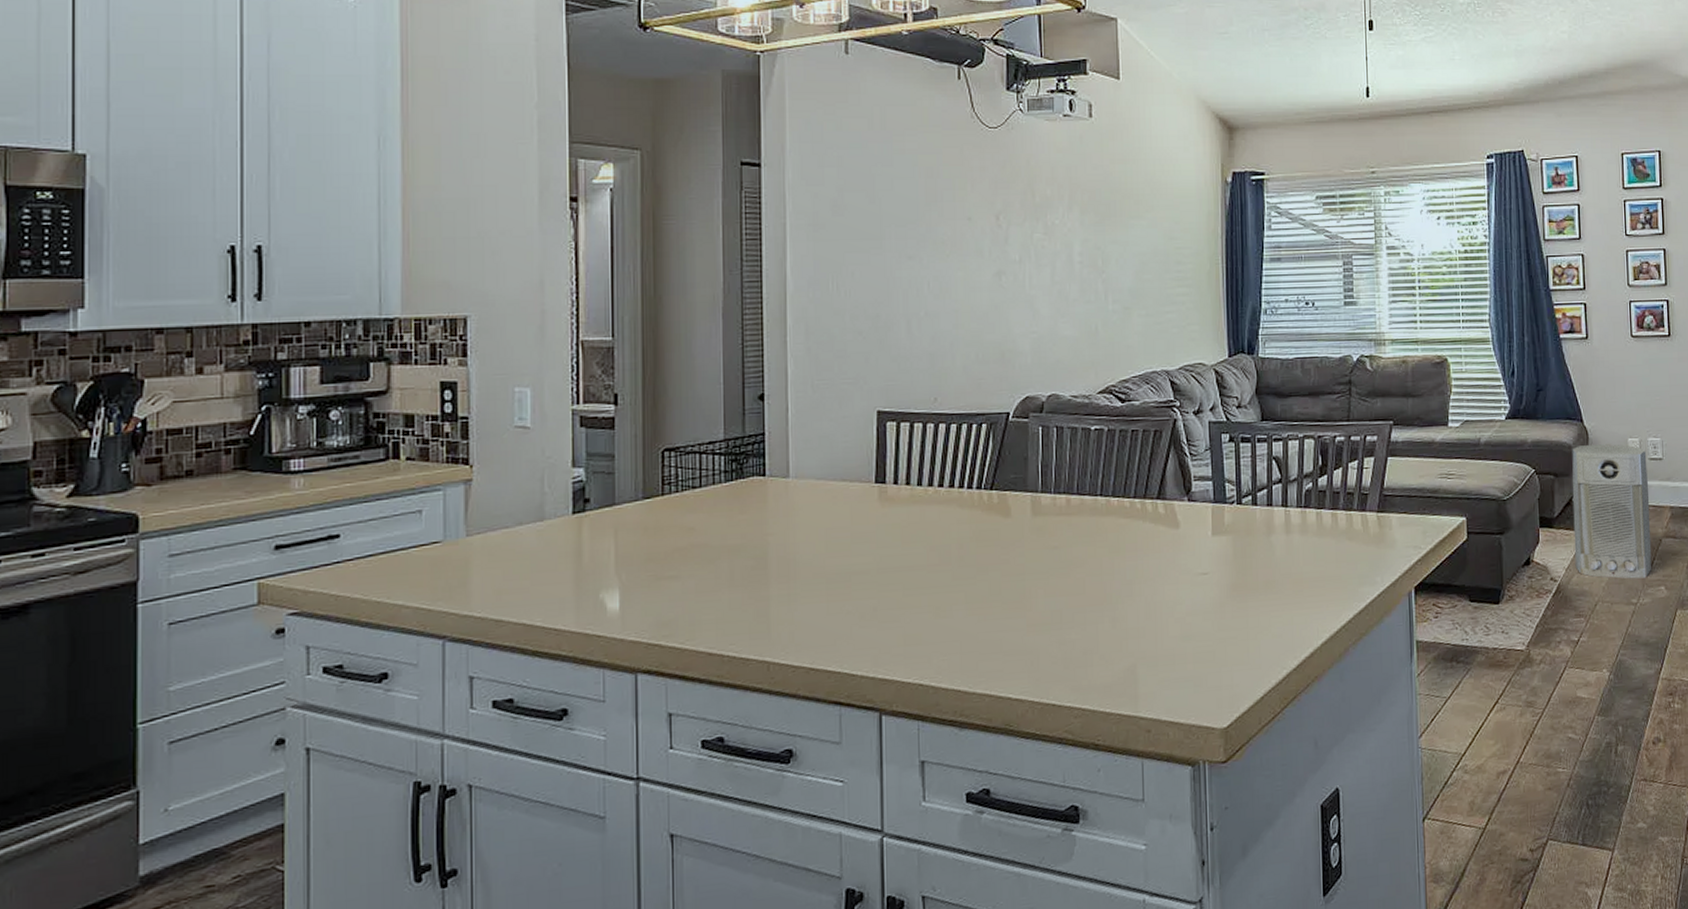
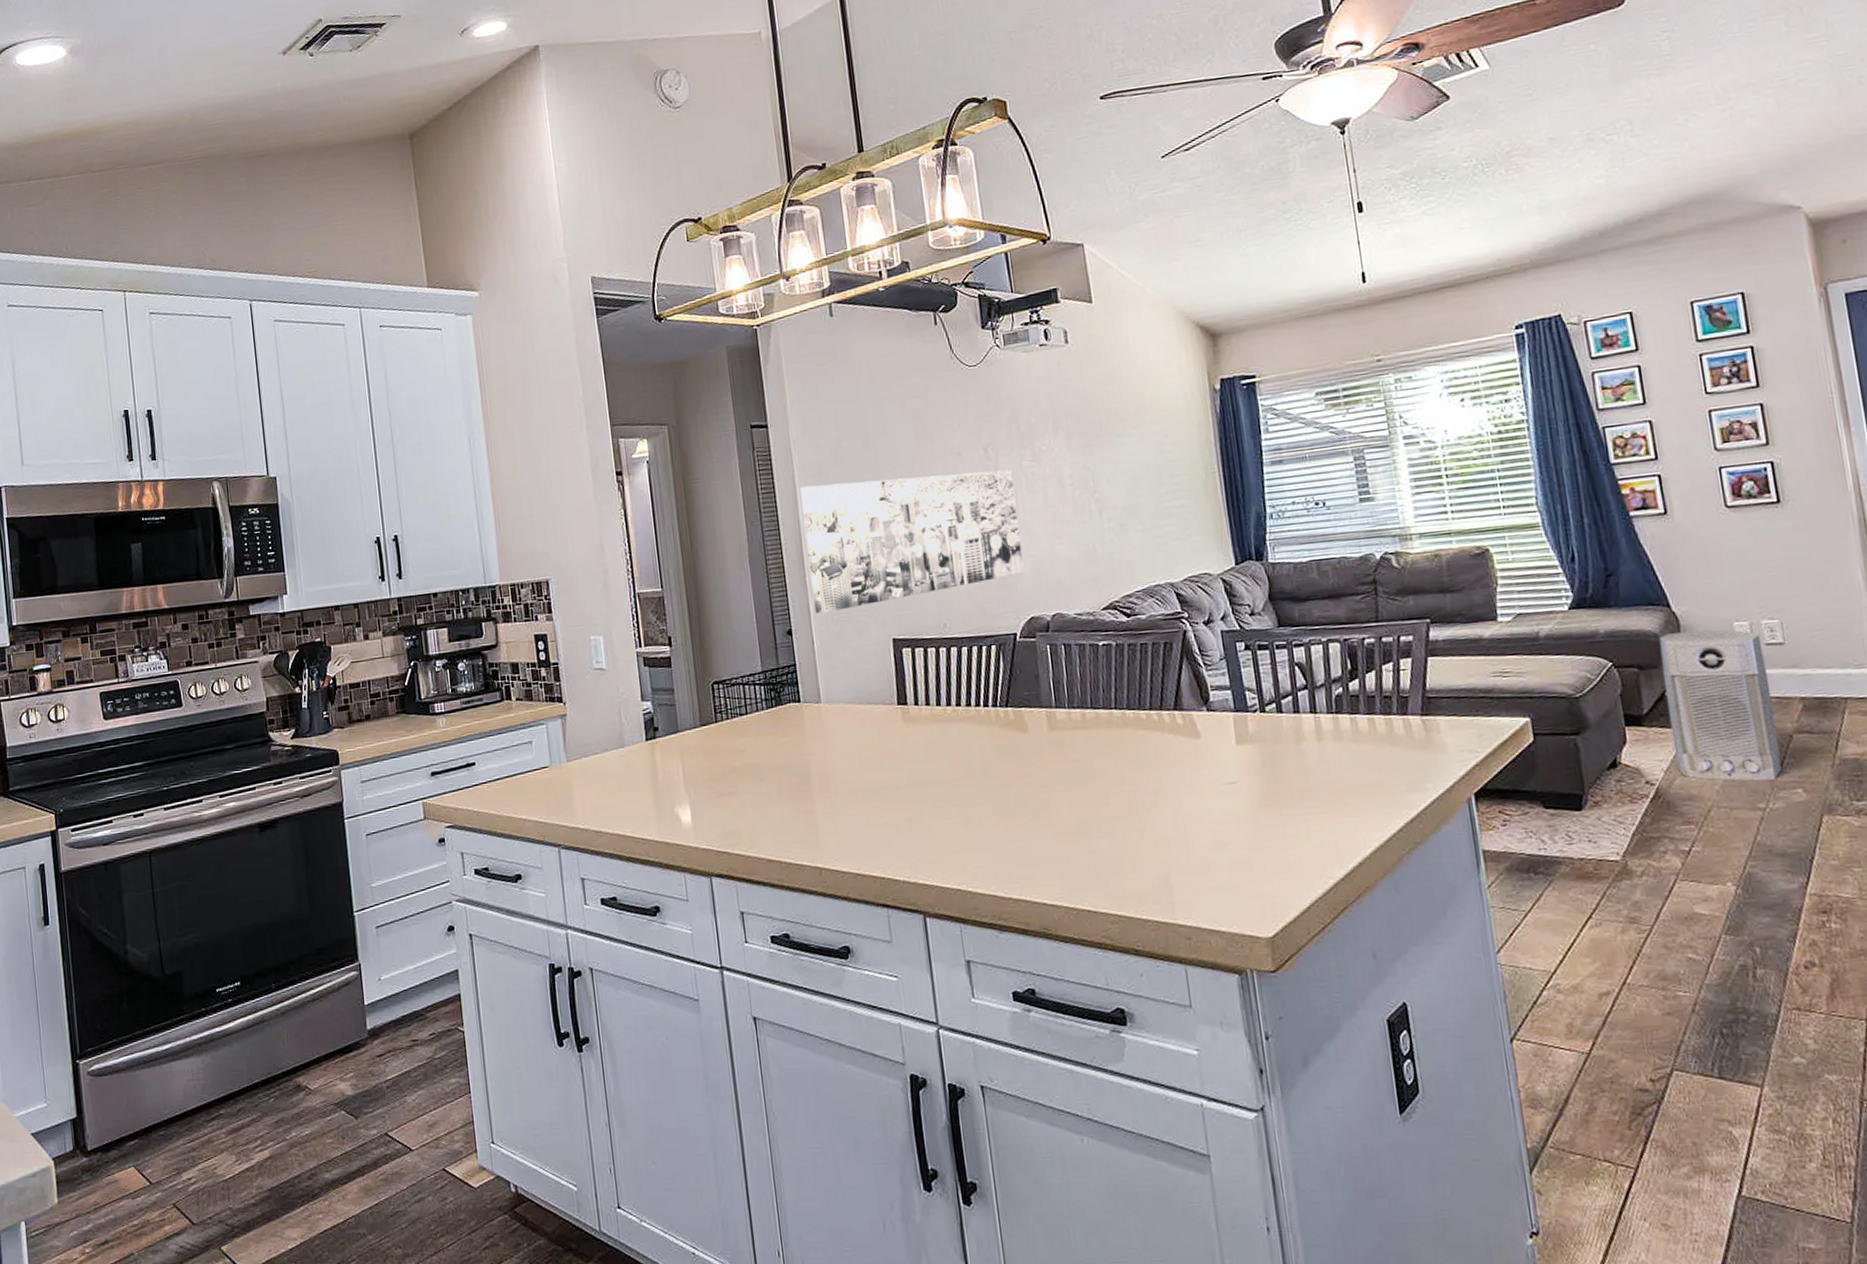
wall art: none [790,236,1024,379] -> present [800,469,1025,614]

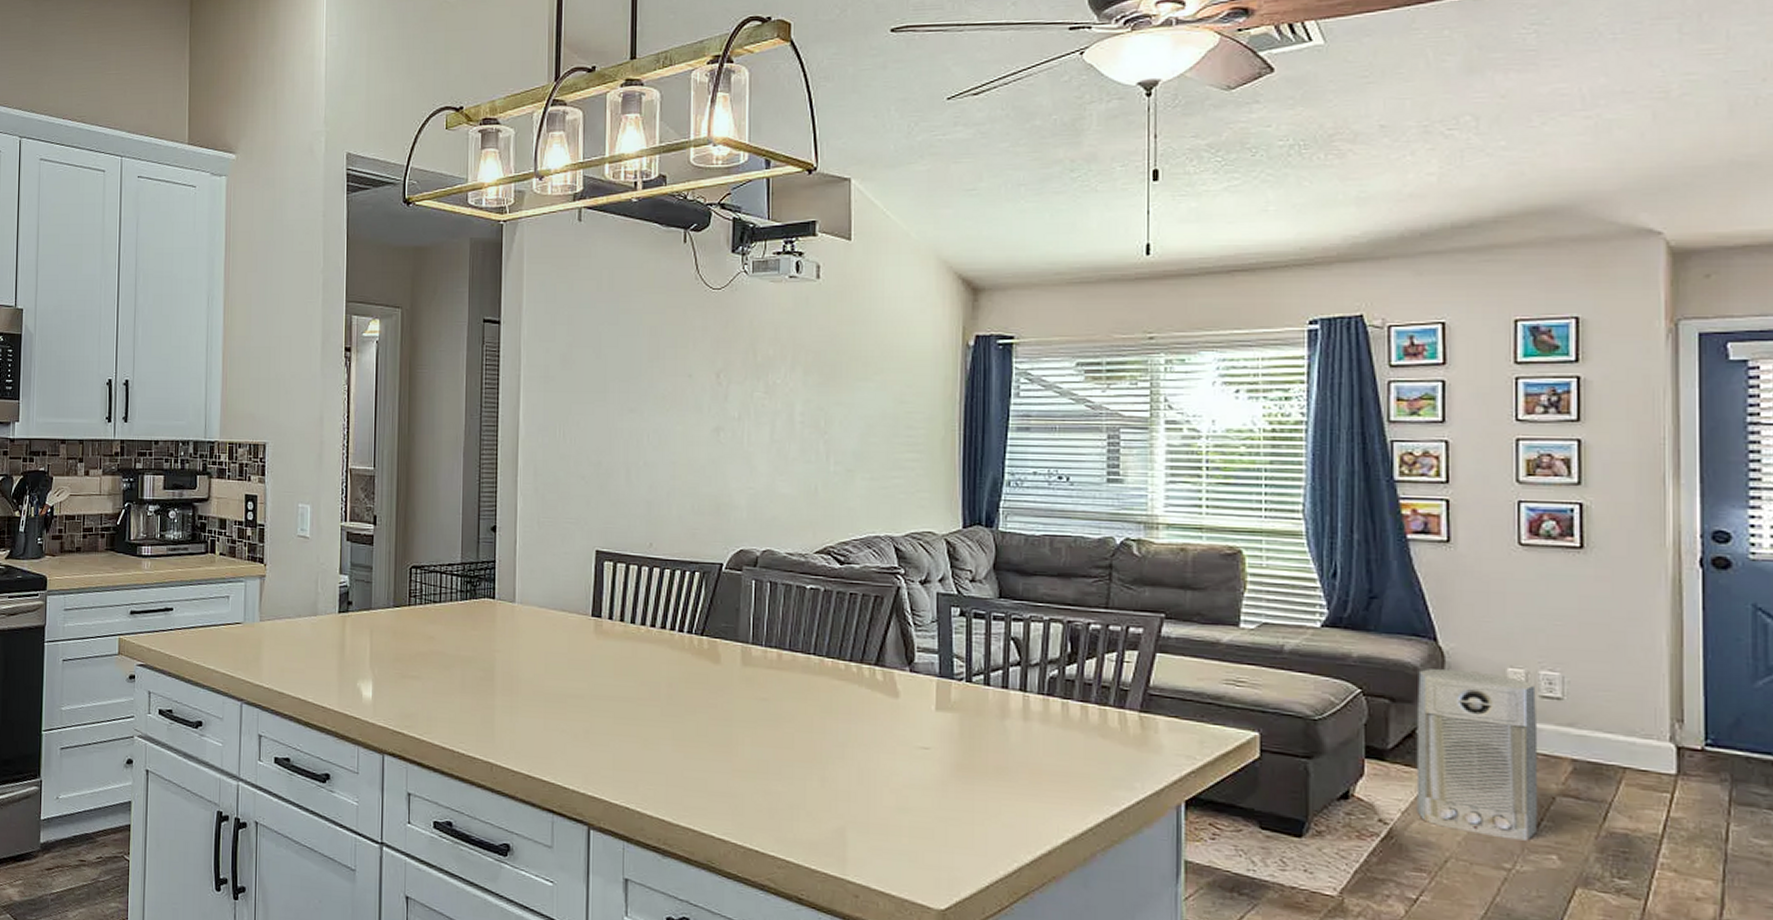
wall art: present [800,469,1025,614] -> none [522,387,741,516]

